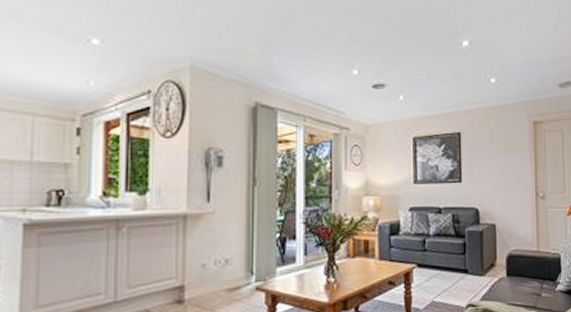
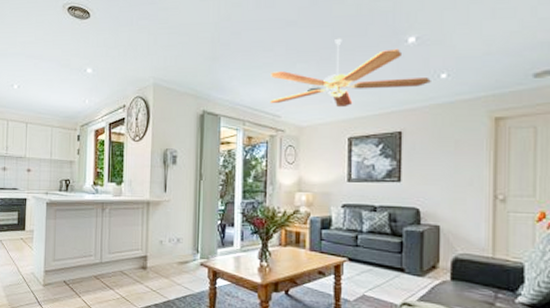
ceiling fan: none [333,34,483,106] -> present [270,38,431,108]

